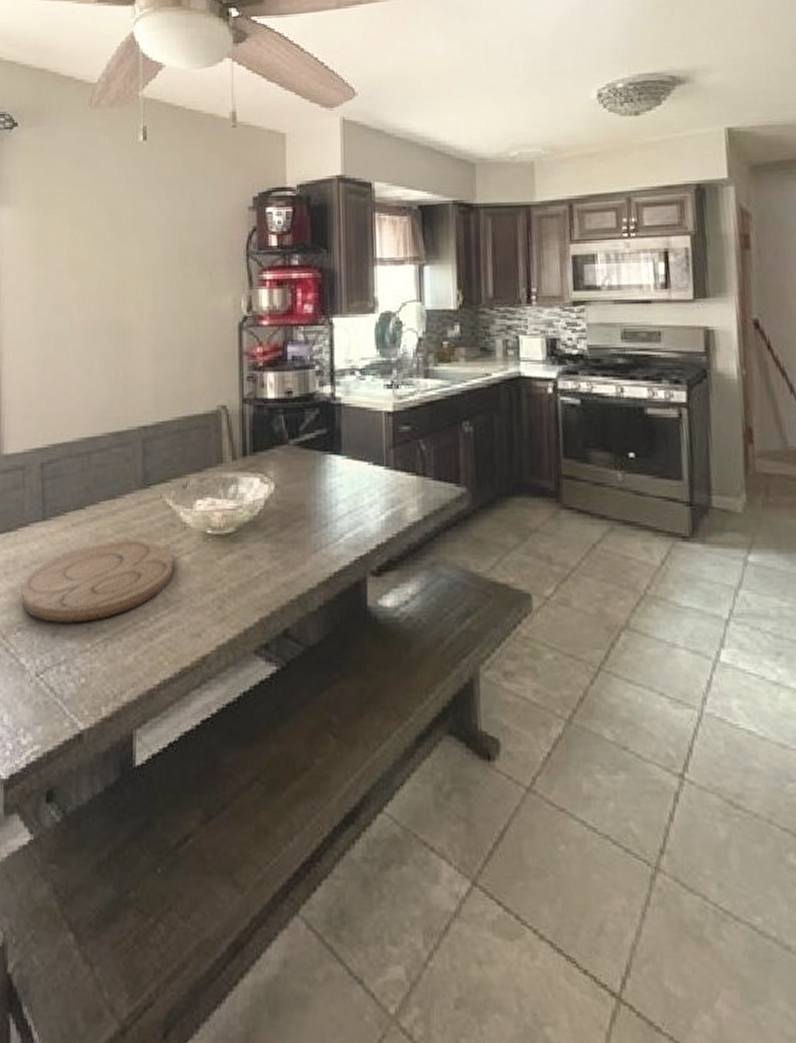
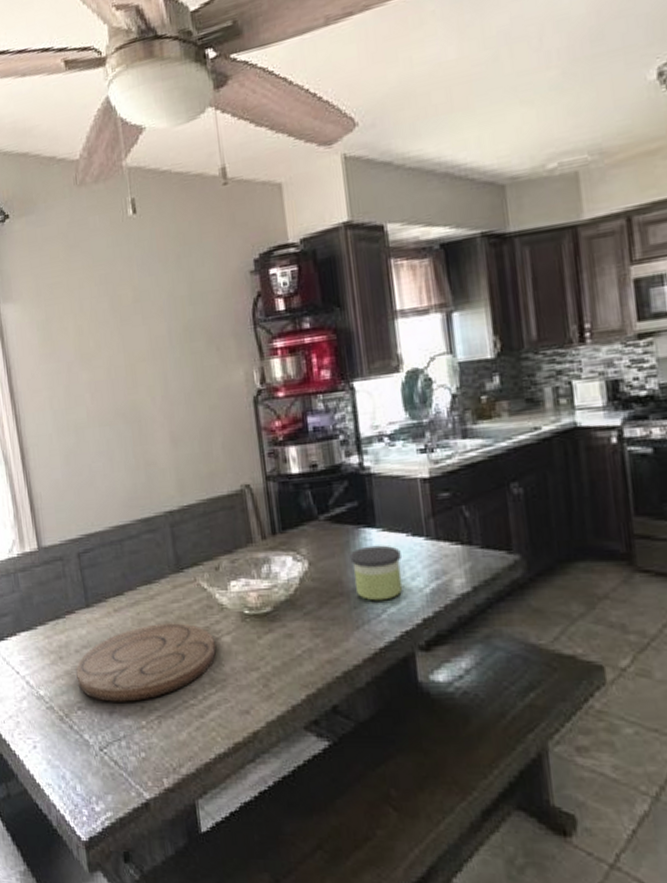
candle: none [314,472,362,526] -> present [350,545,403,601]

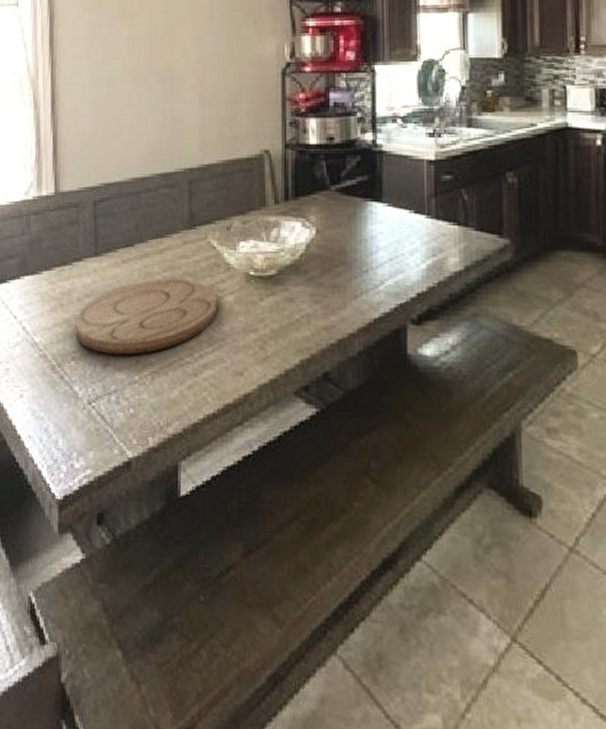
candle: present [350,545,403,601] -> none [355,219,403,273]

